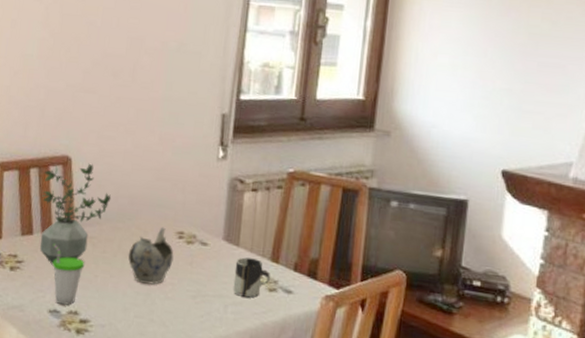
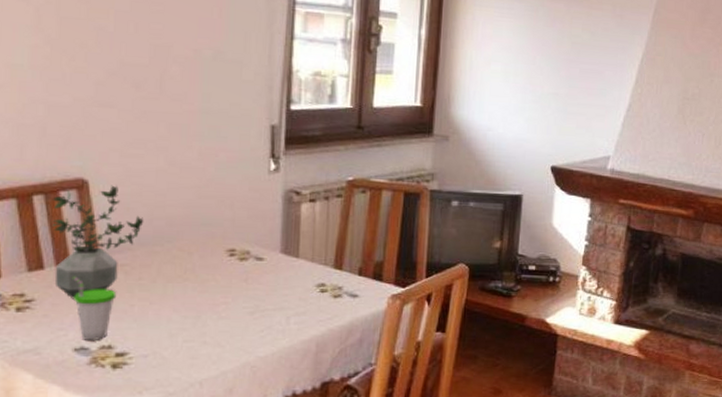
teapot: present [128,226,174,285] -> none [170,246,226,306]
cup: present [233,257,271,298] -> none [294,268,335,306]

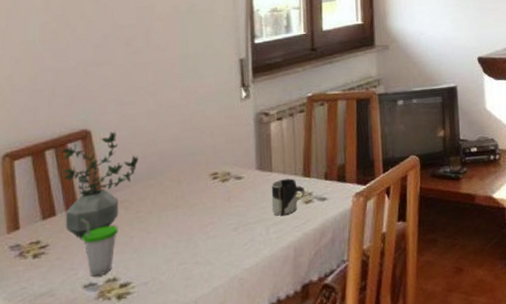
cup: none [294,268,335,306] -> present [271,178,306,216]

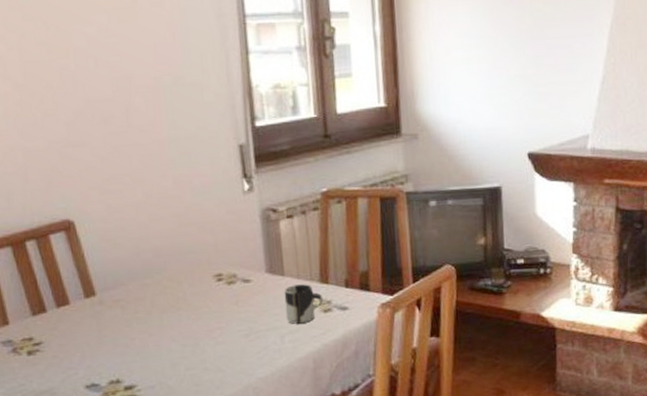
potted plant: present [61,131,139,240] -> none [43,222,132,339]
cup: present [80,218,119,277] -> none [73,316,117,377]

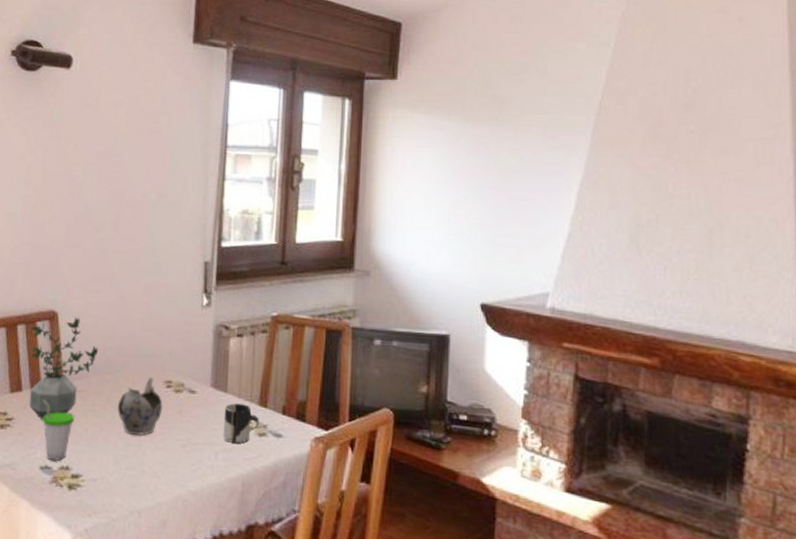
potted plant: none [43,222,132,339] -> present [29,317,99,421]
cup: none [73,316,117,377] -> present [41,399,75,461]
teapot: none [164,273,217,335] -> present [117,376,163,436]

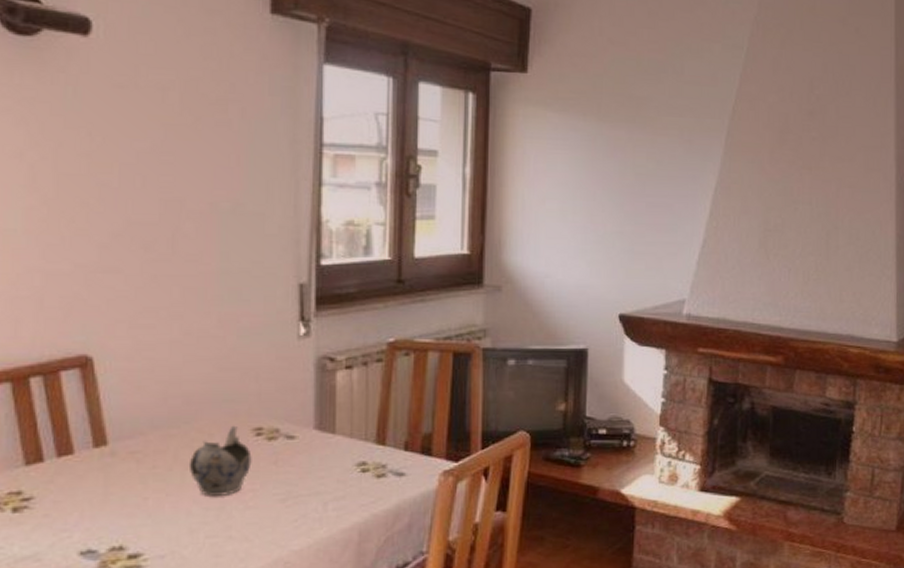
potted plant: present [29,317,99,421] -> none [51,361,158,495]
cup: present [41,399,75,461] -> none [75,468,128,542]
cup: present [223,403,260,444] -> none [332,444,378,490]

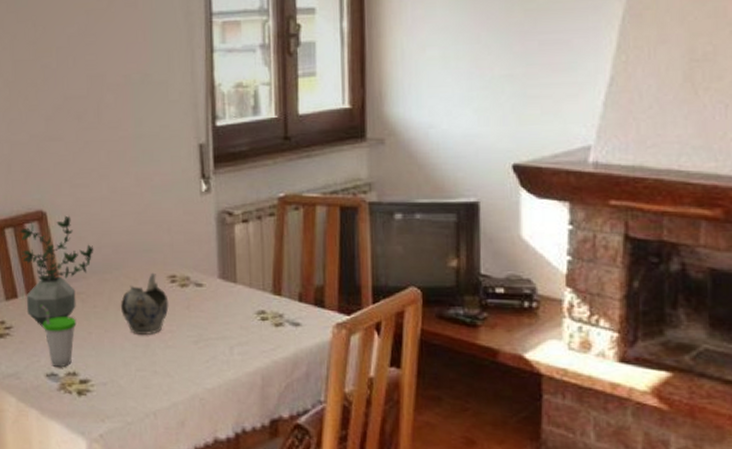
potted plant: none [51,361,158,495] -> present [19,215,94,327]
cup: none [75,468,128,542] -> present [39,304,77,367]

